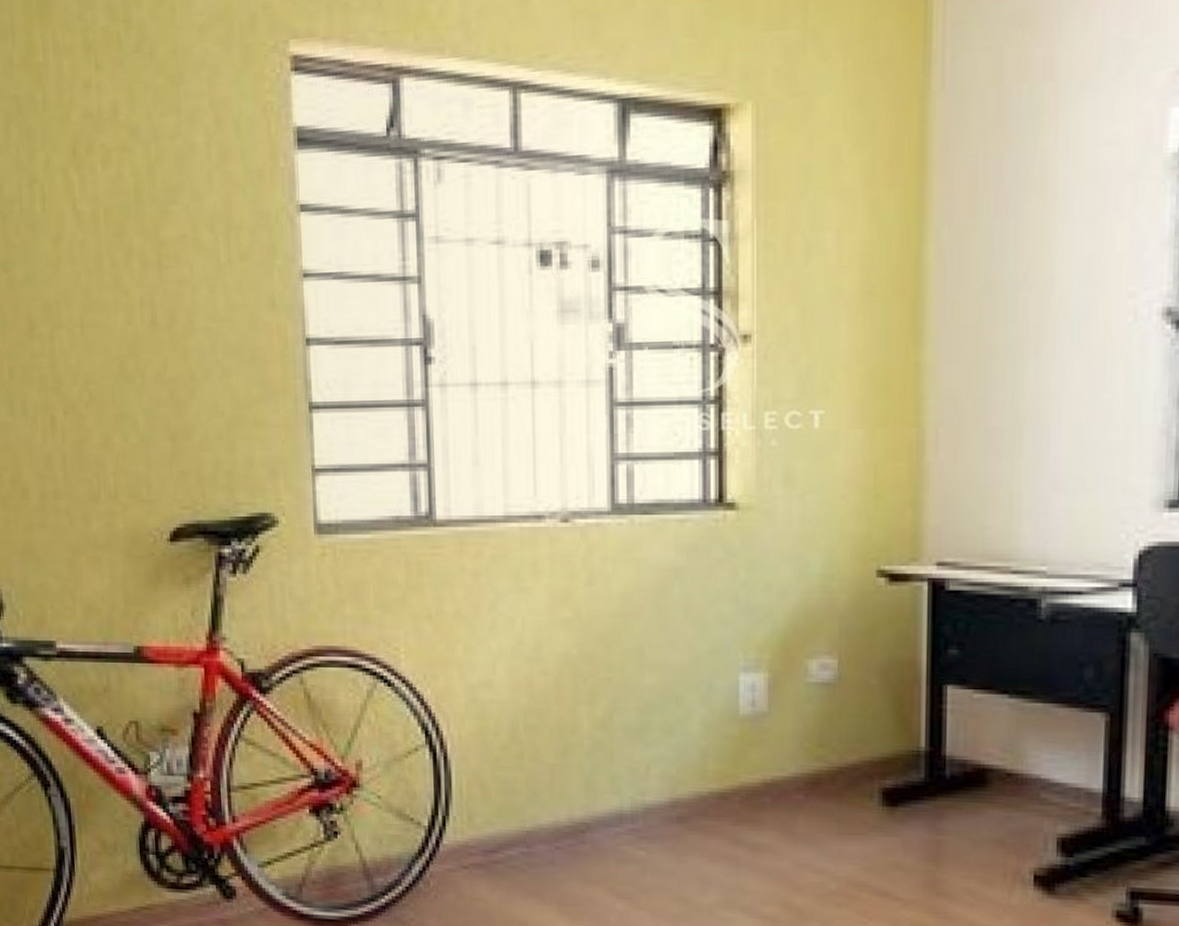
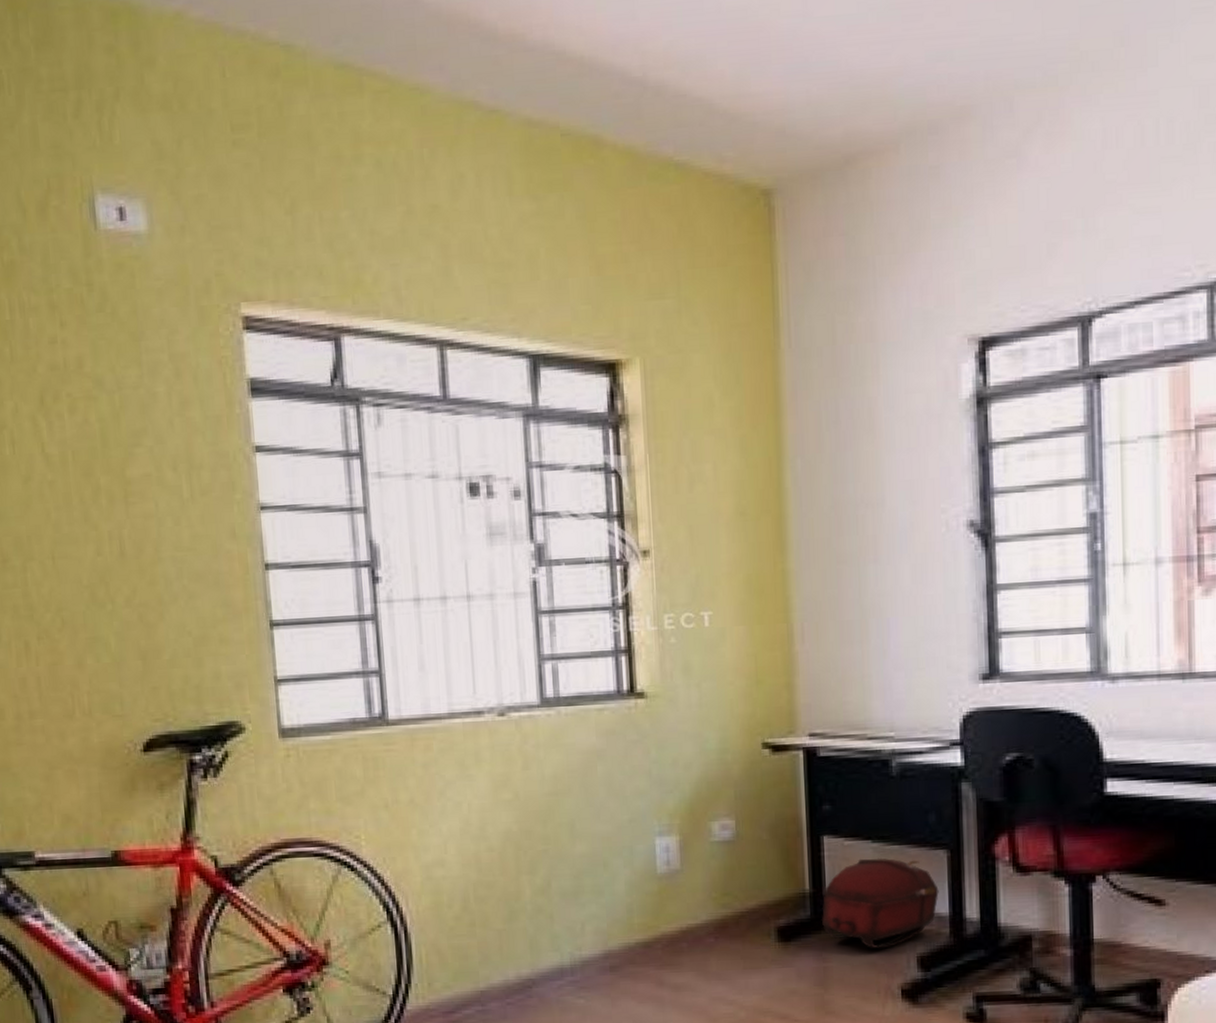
backpack: none [937,716,1091,825] -> present [821,858,939,949]

